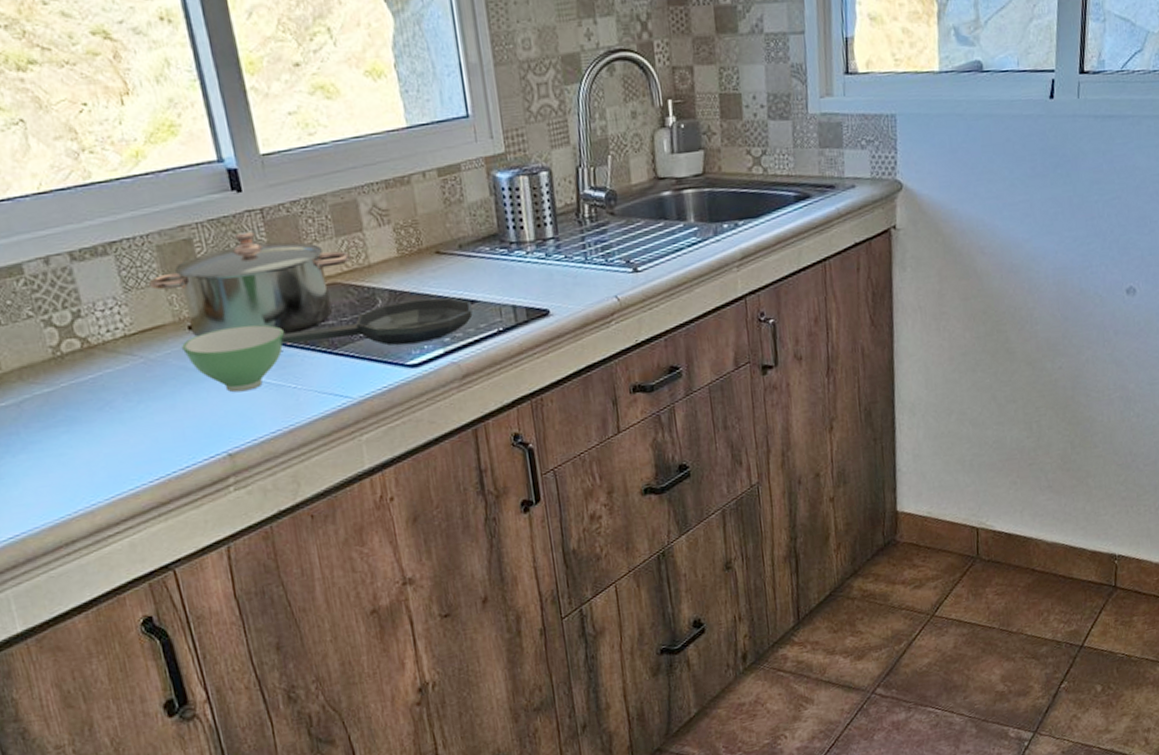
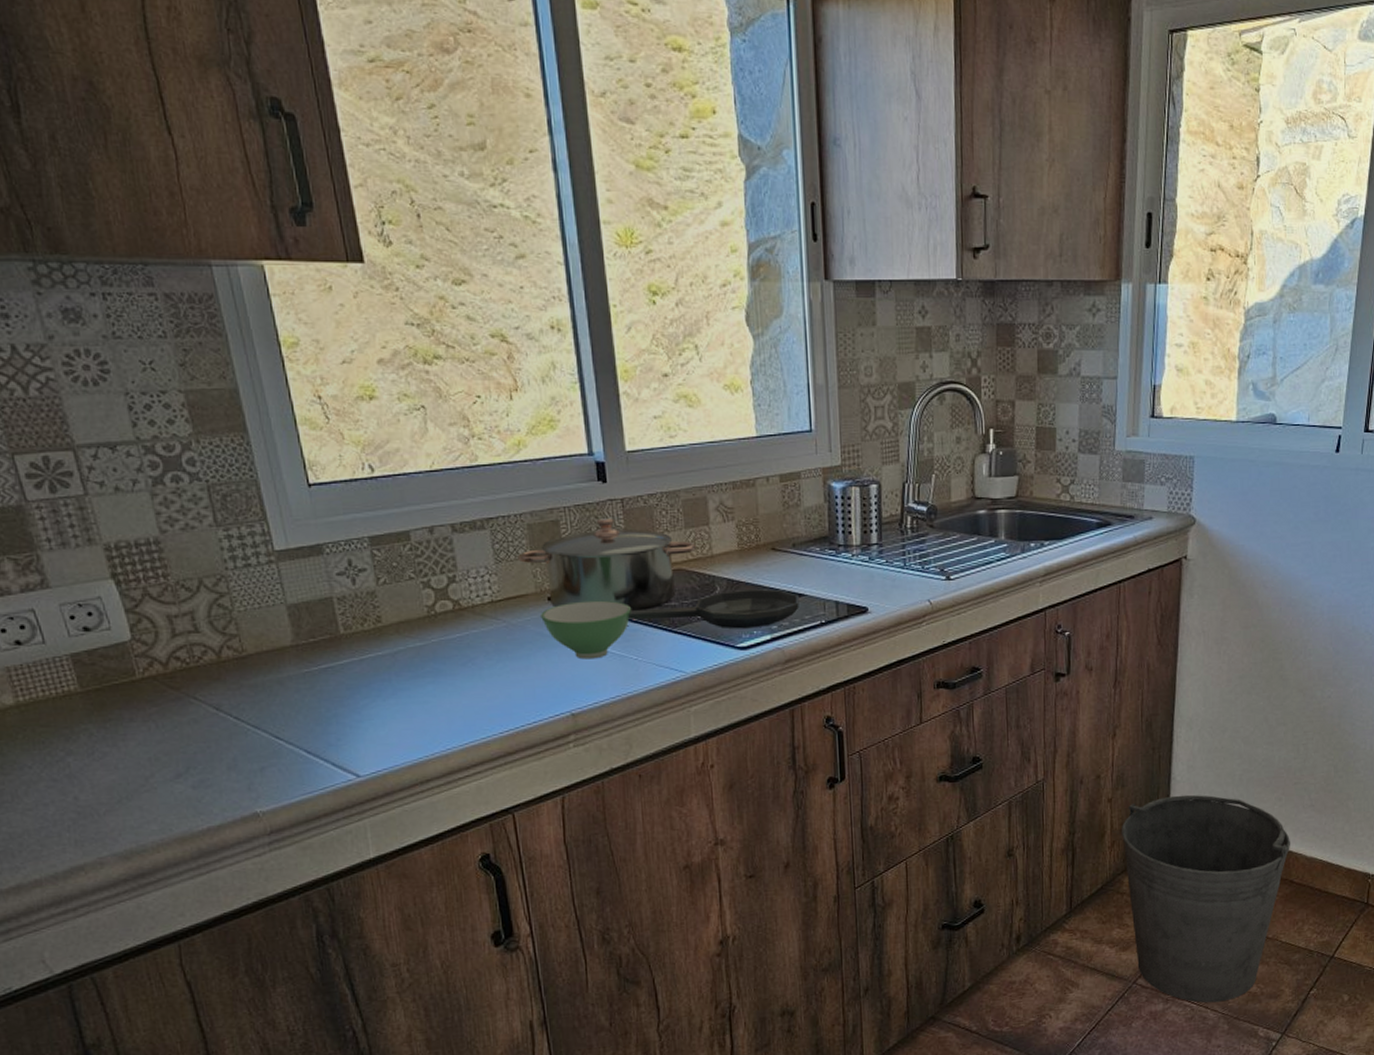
bucket: none [846,485,1030,708] -> present [1121,794,1291,1003]

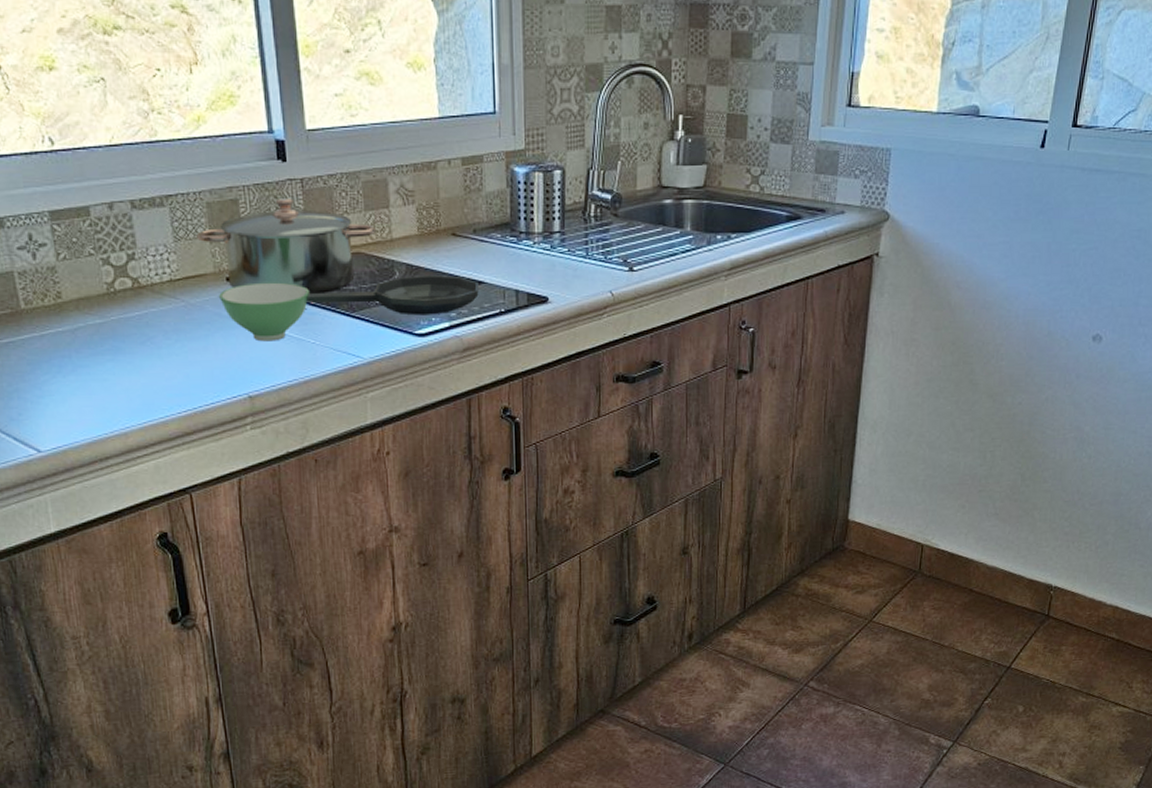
bucket: present [1121,794,1291,1003] -> none [798,498,973,708]

